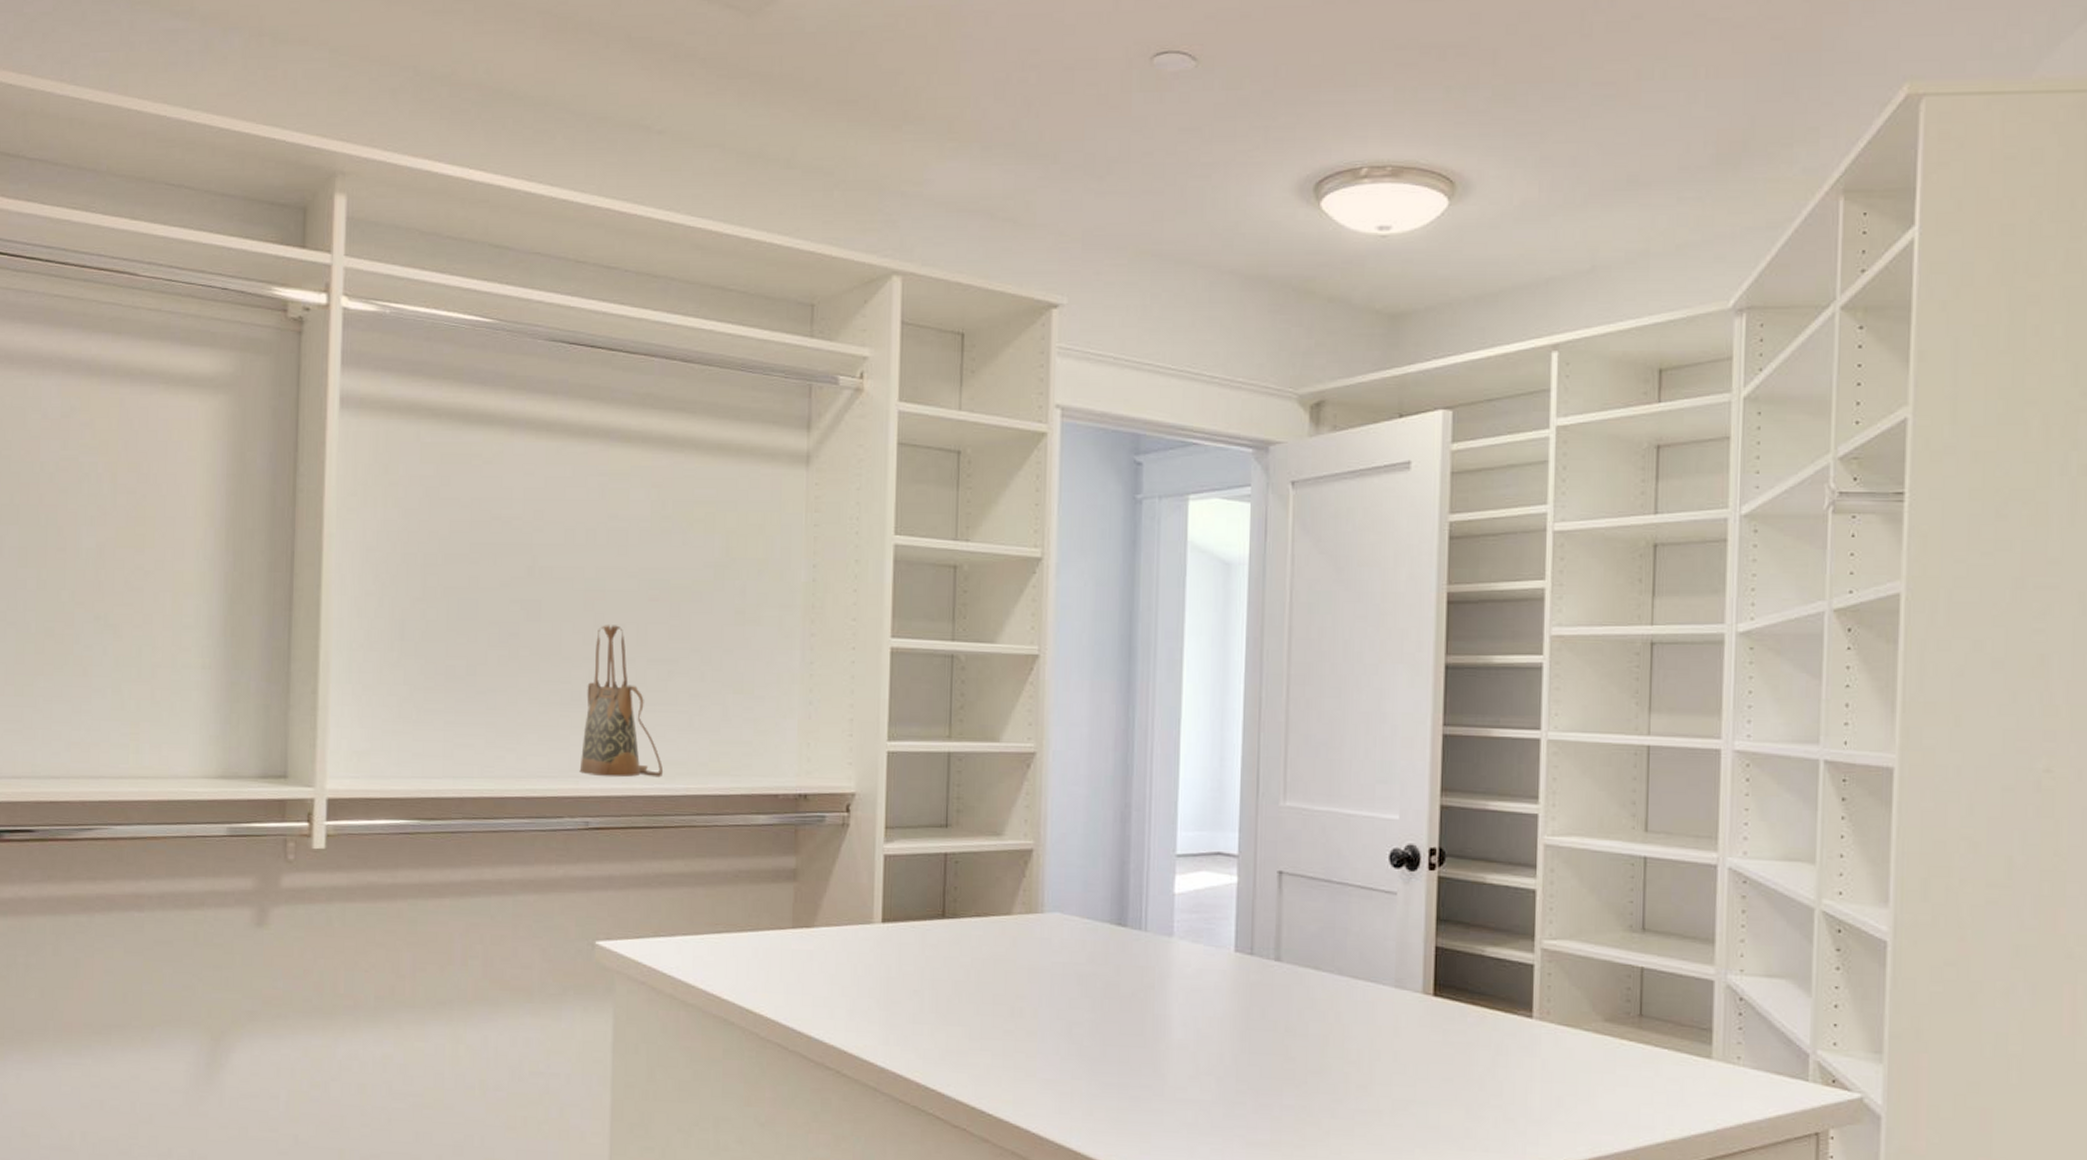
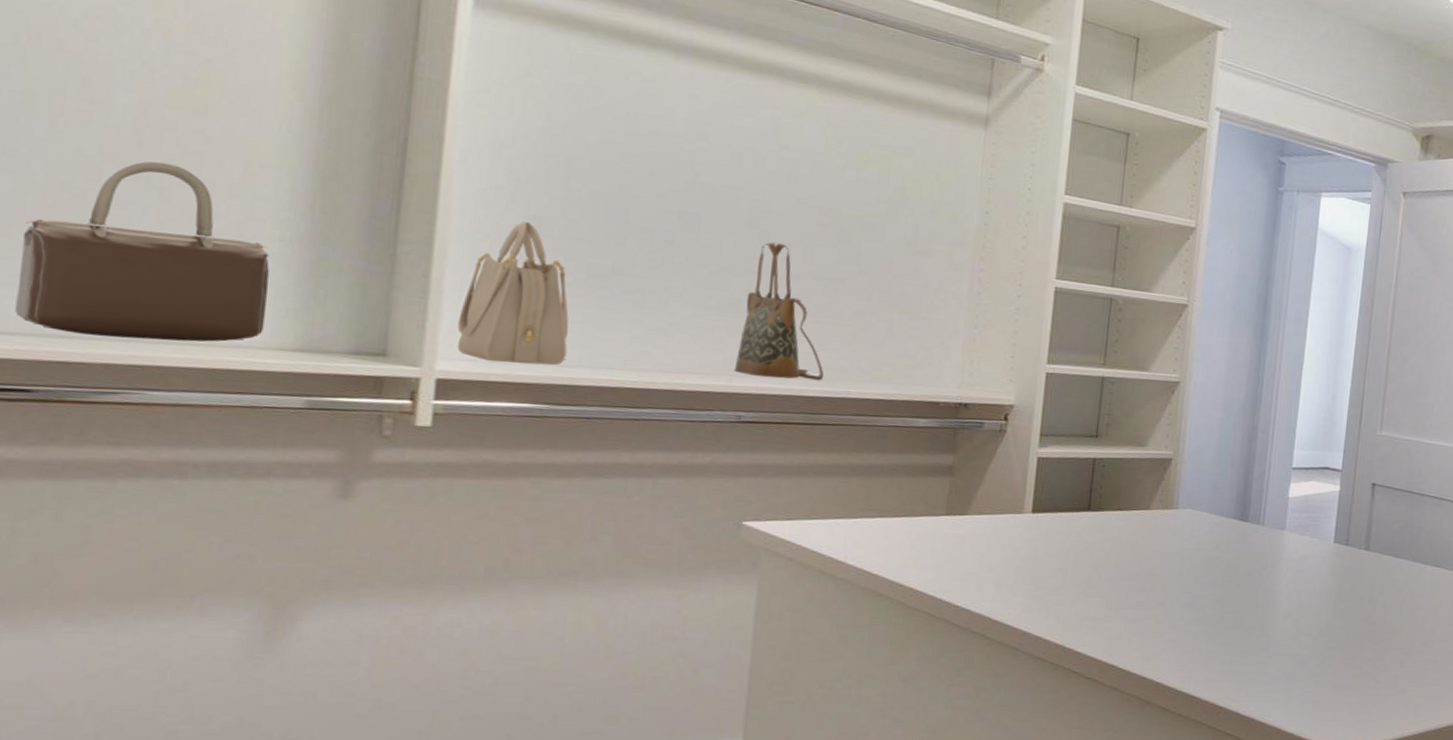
handbag: none [21,601,195,776] -> present [15,161,269,342]
handbag: none [341,627,432,778] -> present [457,222,569,366]

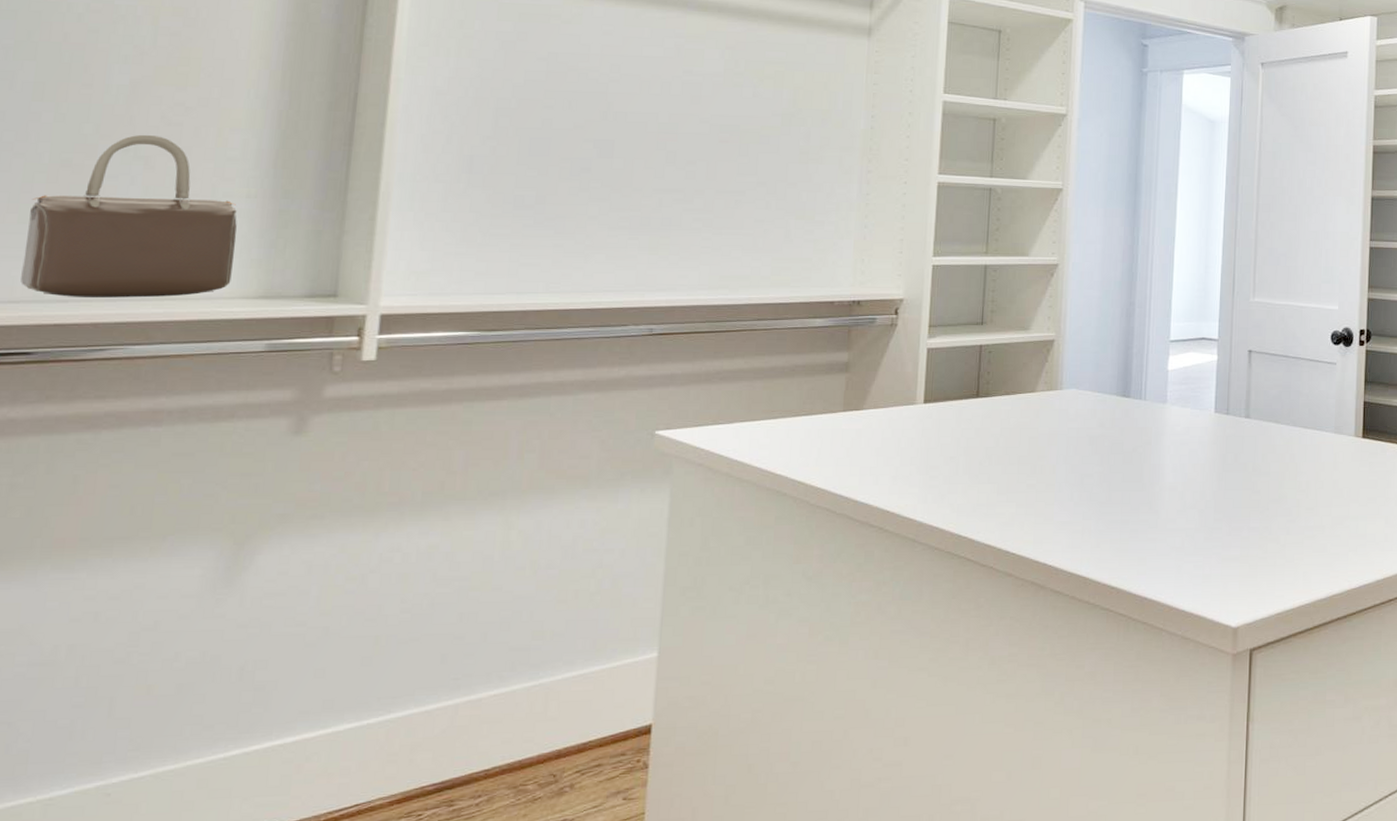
handbag: present [457,222,569,366] -> none [399,162,497,295]
handbag: present [734,242,824,381] -> none [645,162,728,290]

